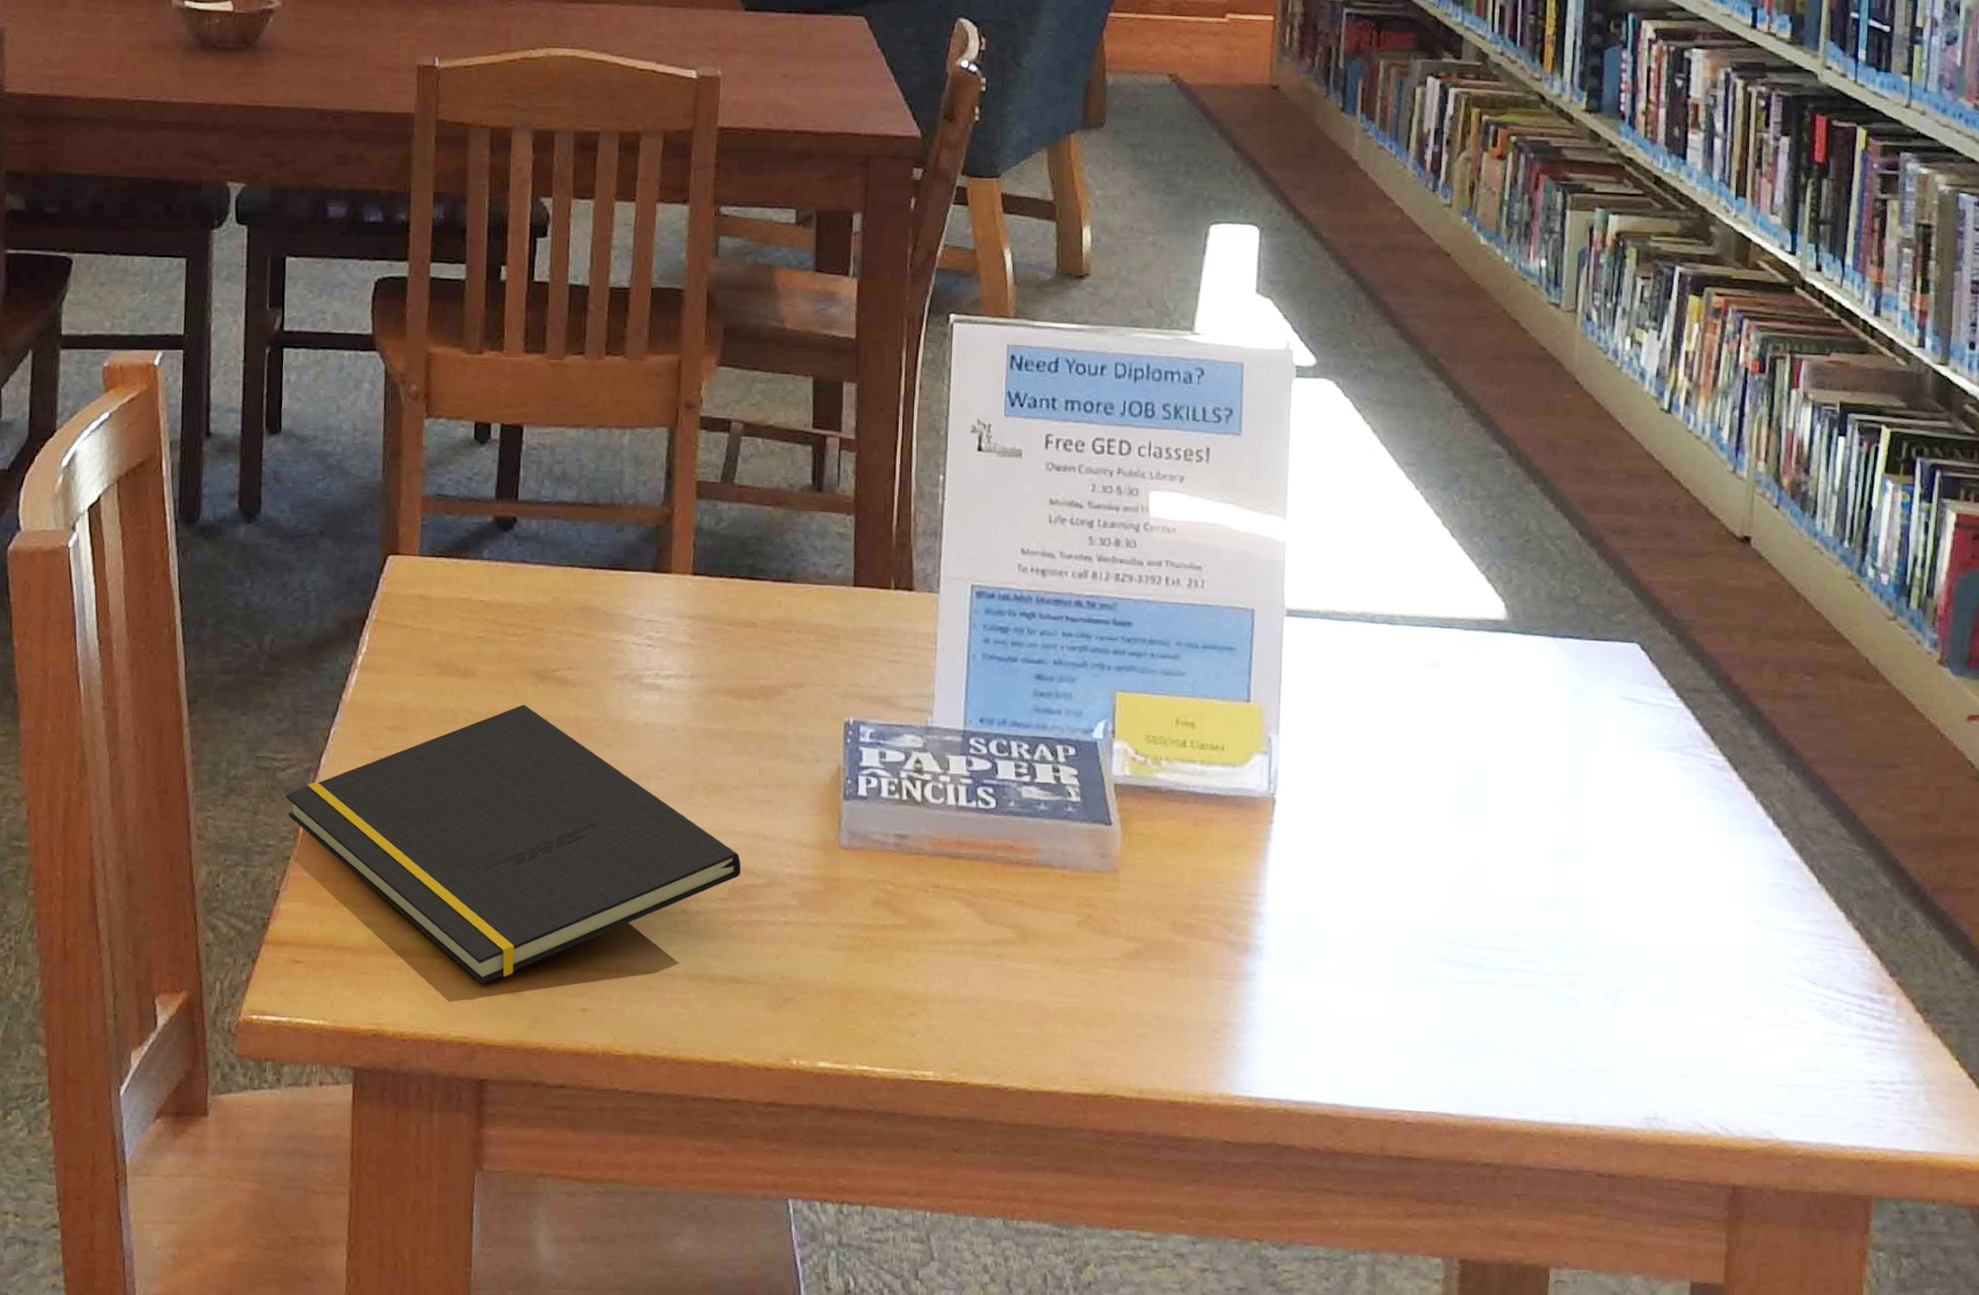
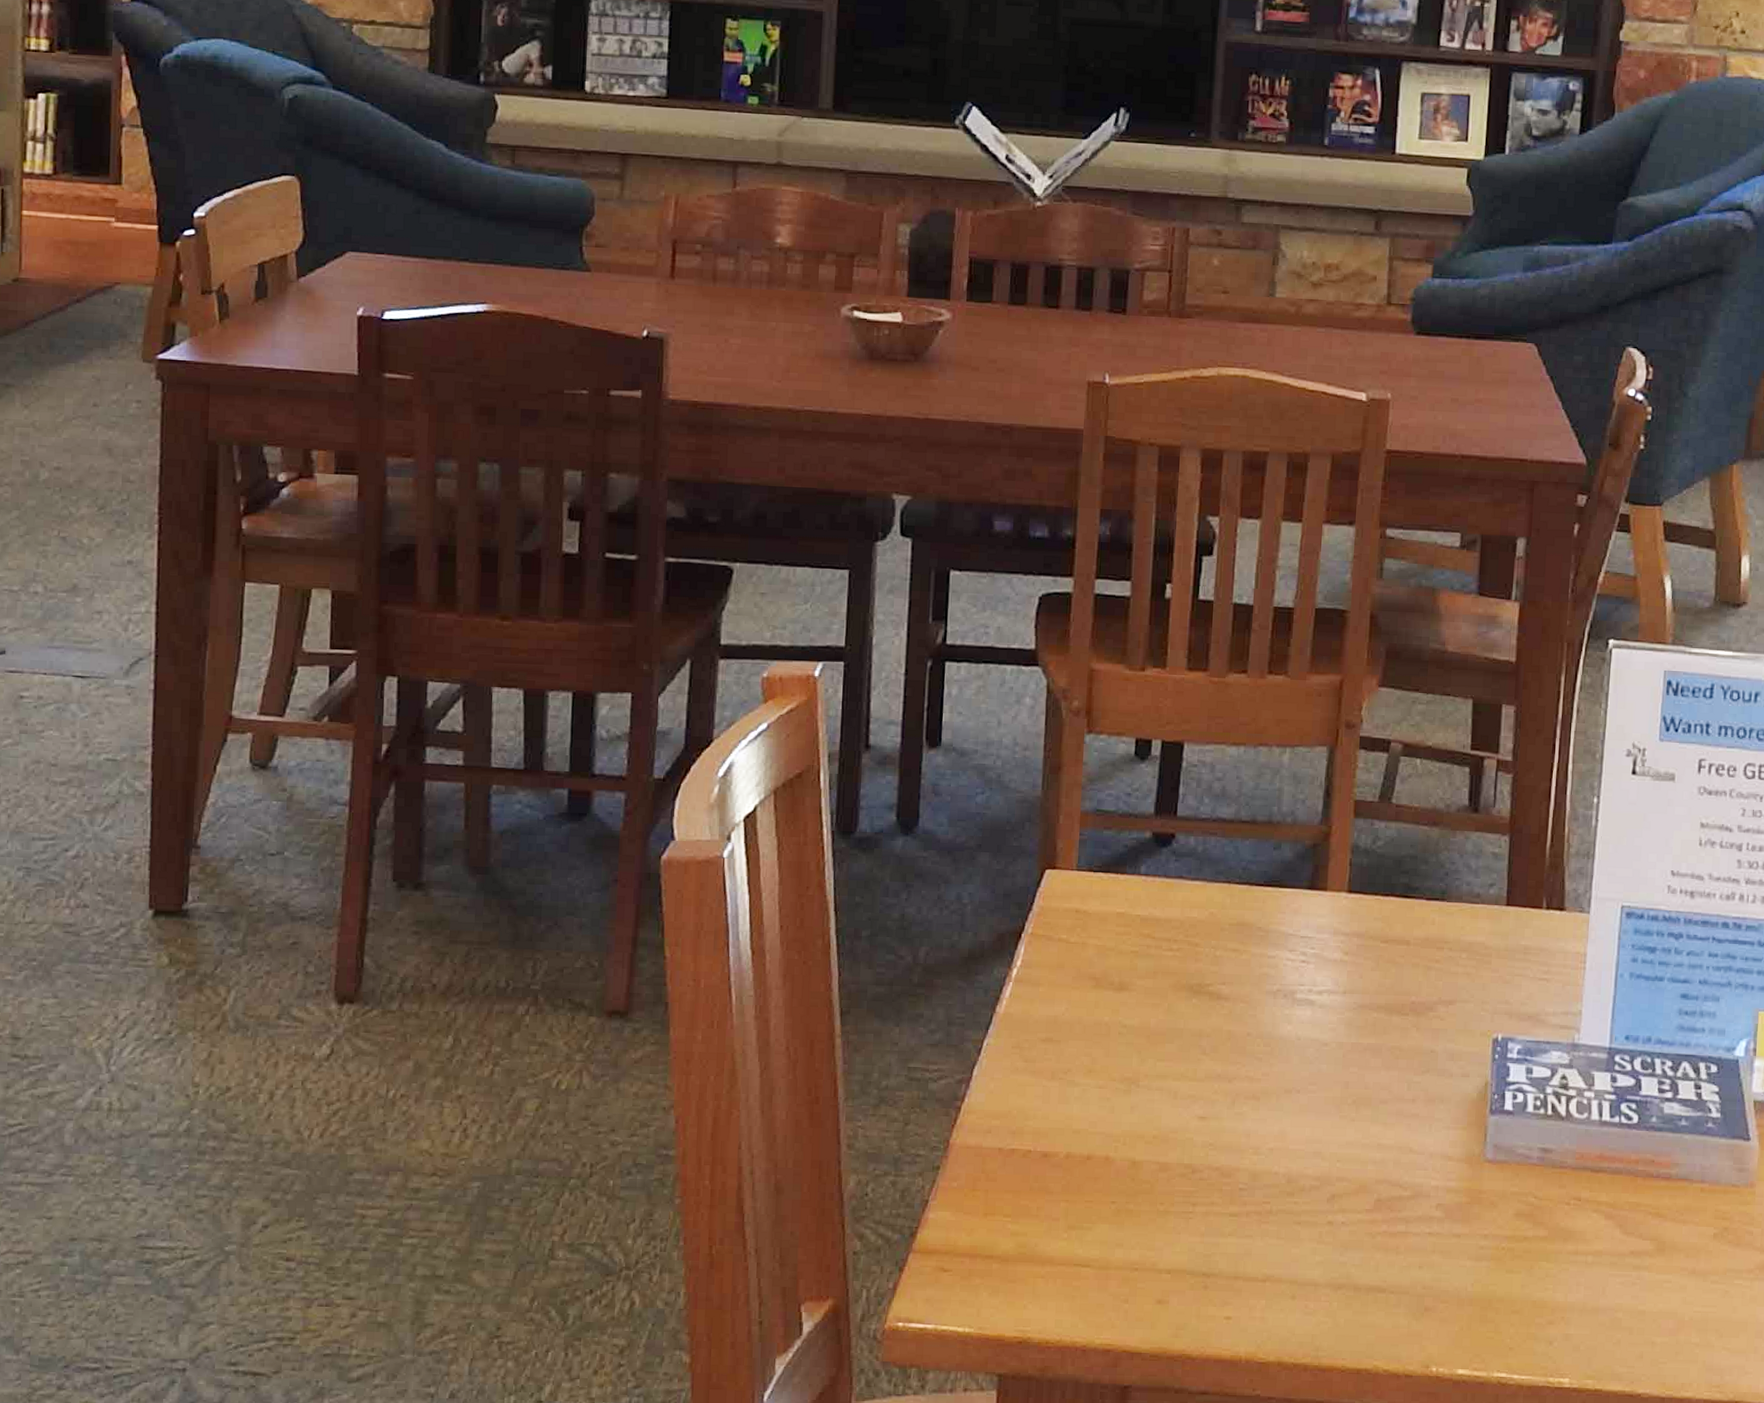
notepad: present [285,704,741,985] -> none [936,1018,1388,1293]

